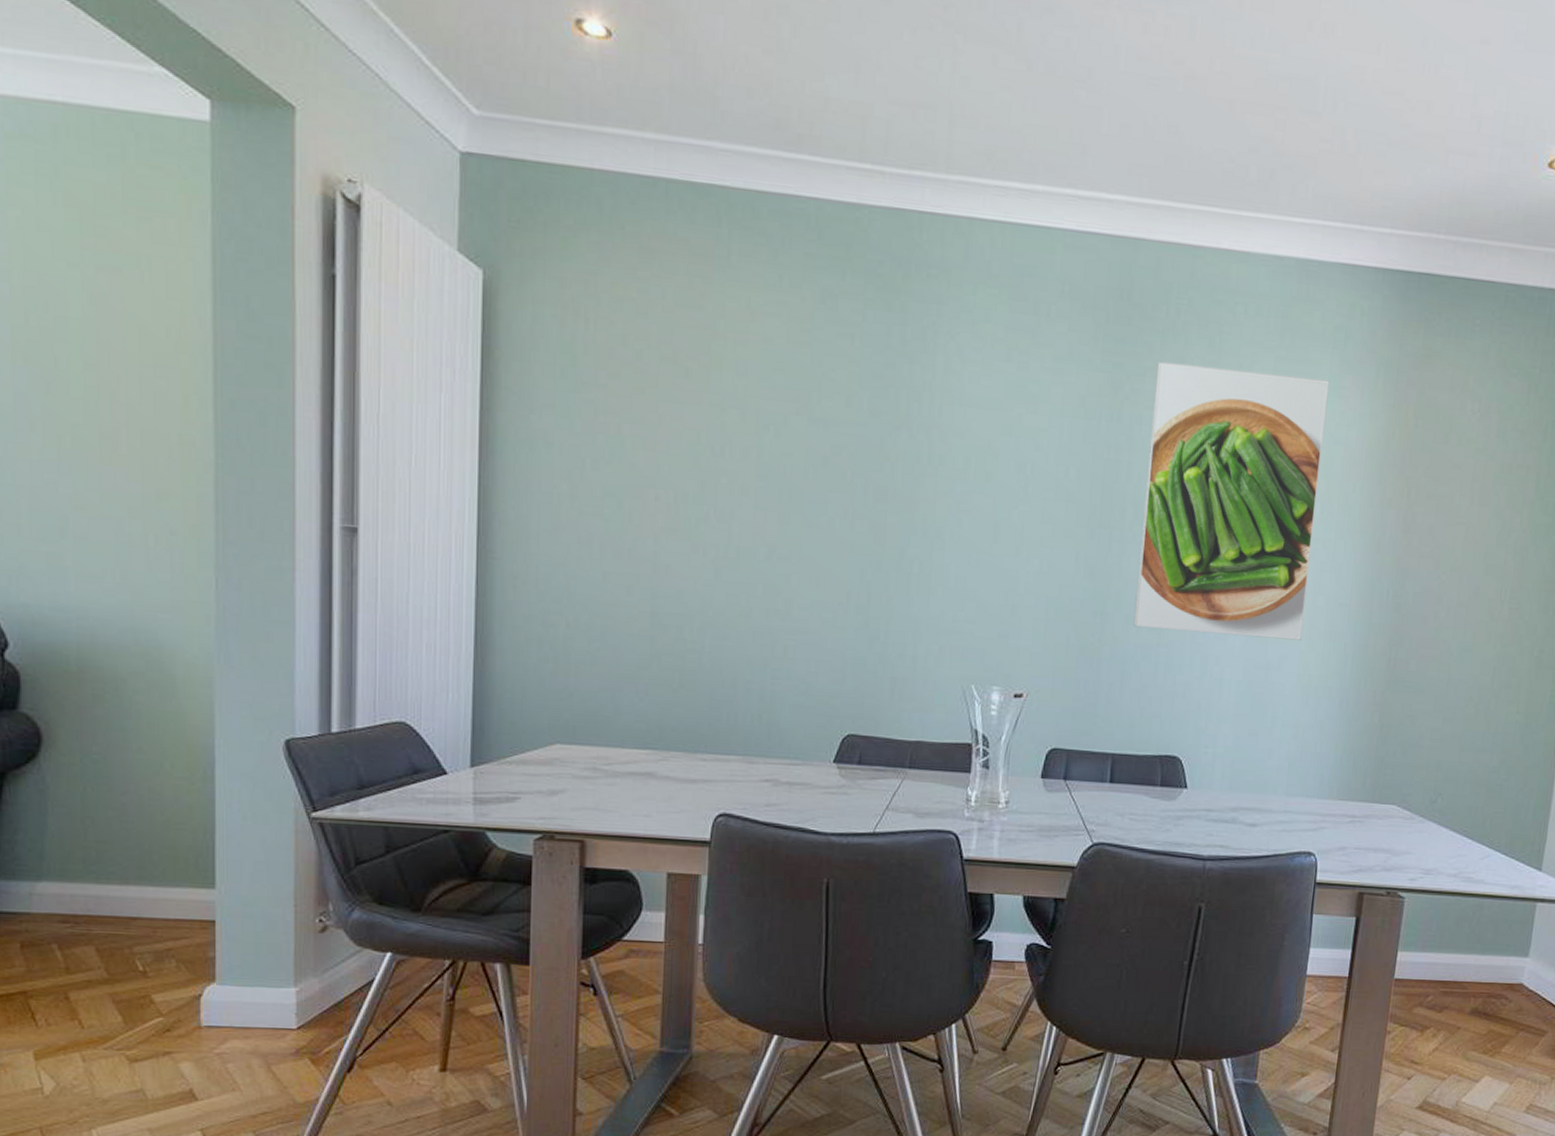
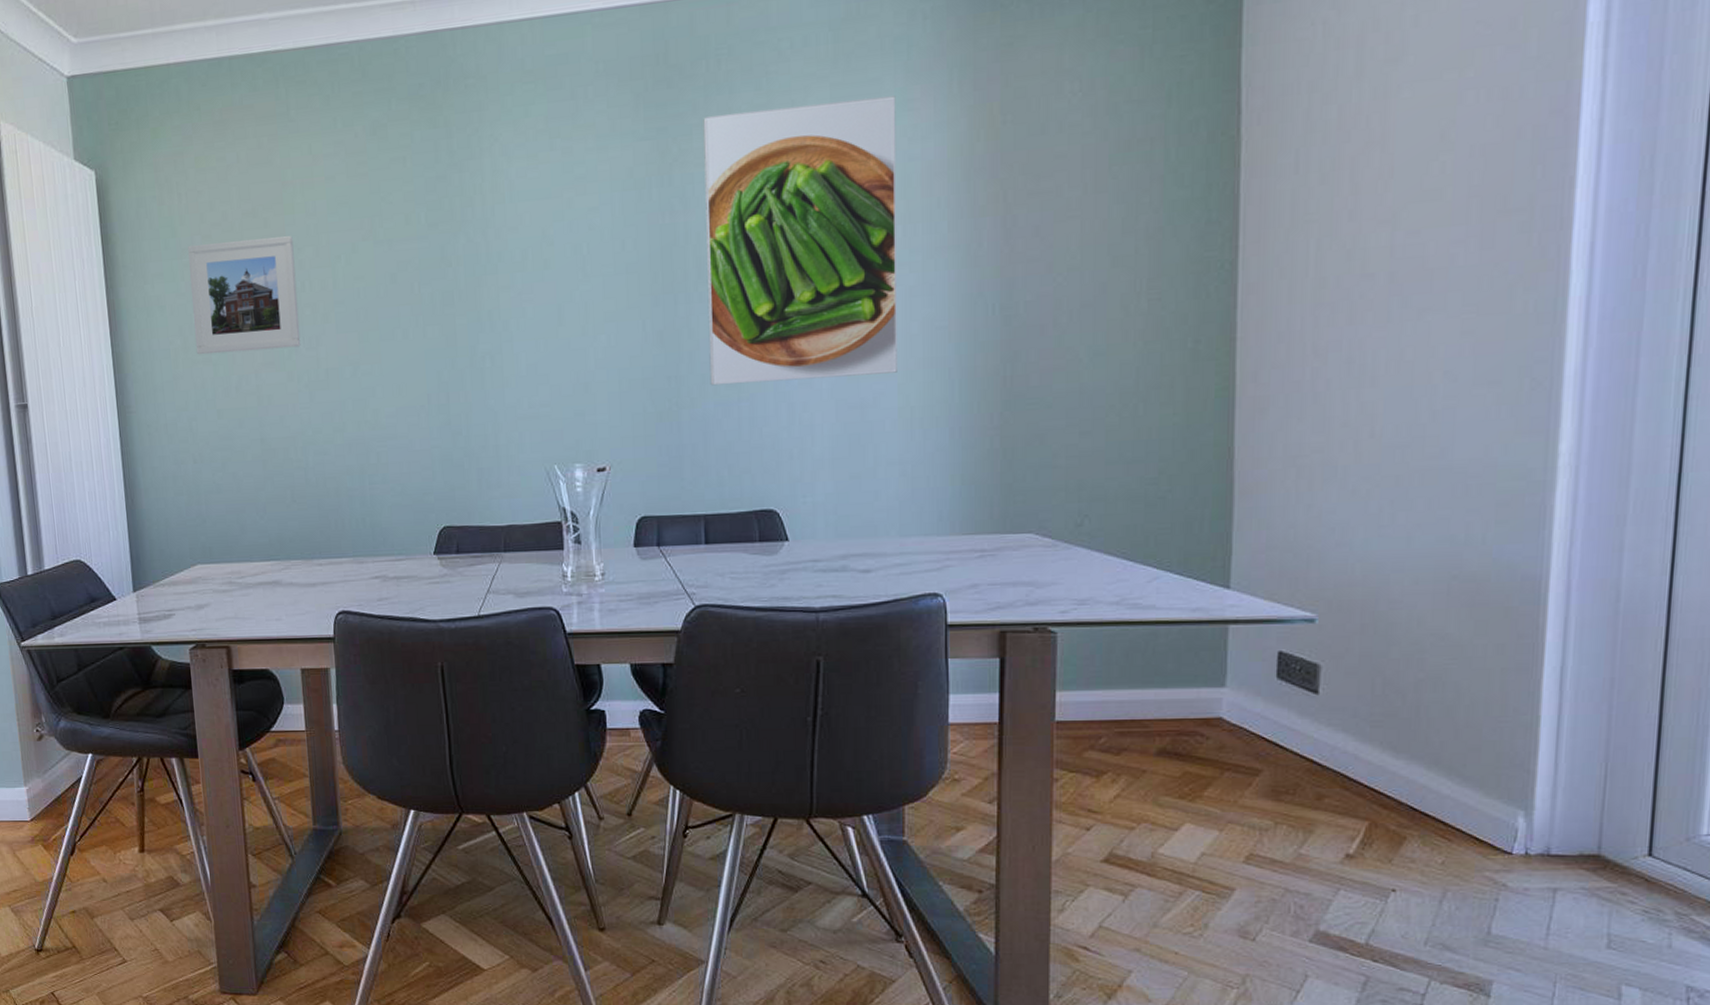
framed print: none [585,379,717,517] -> present [188,236,301,355]

